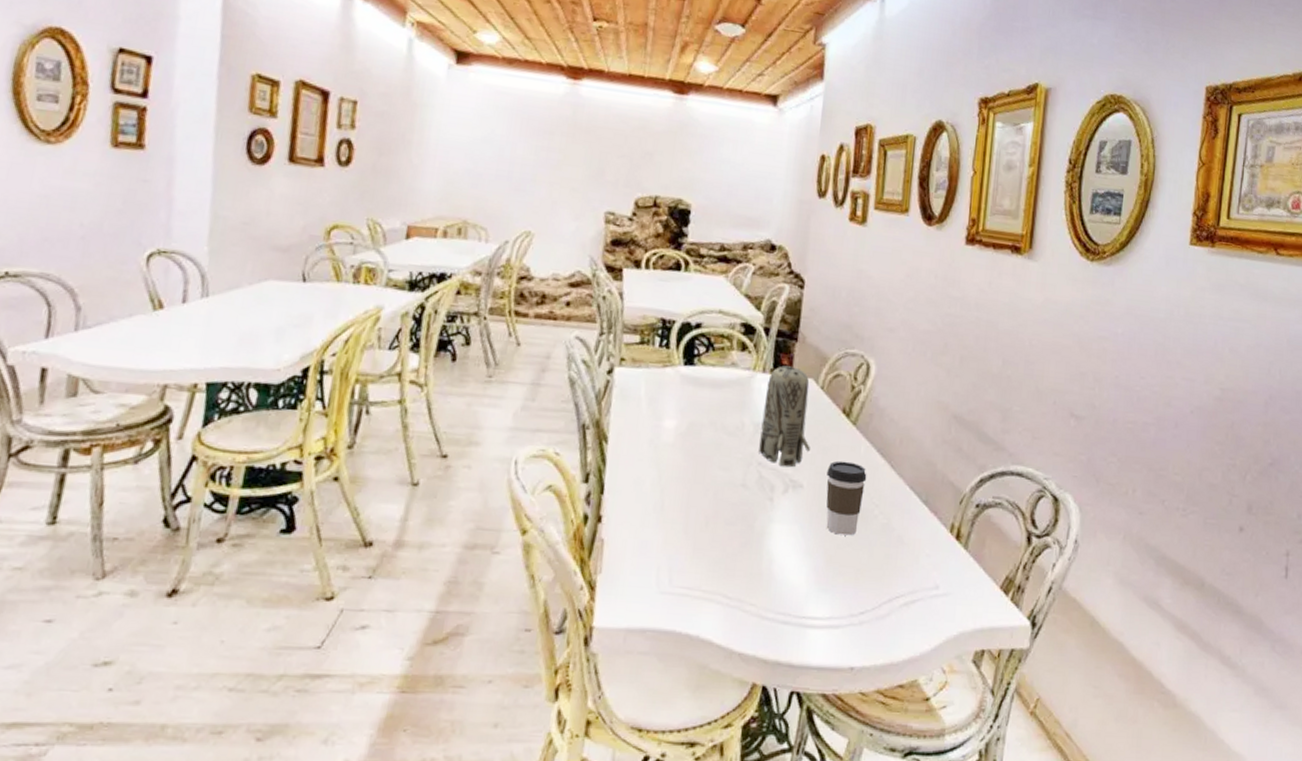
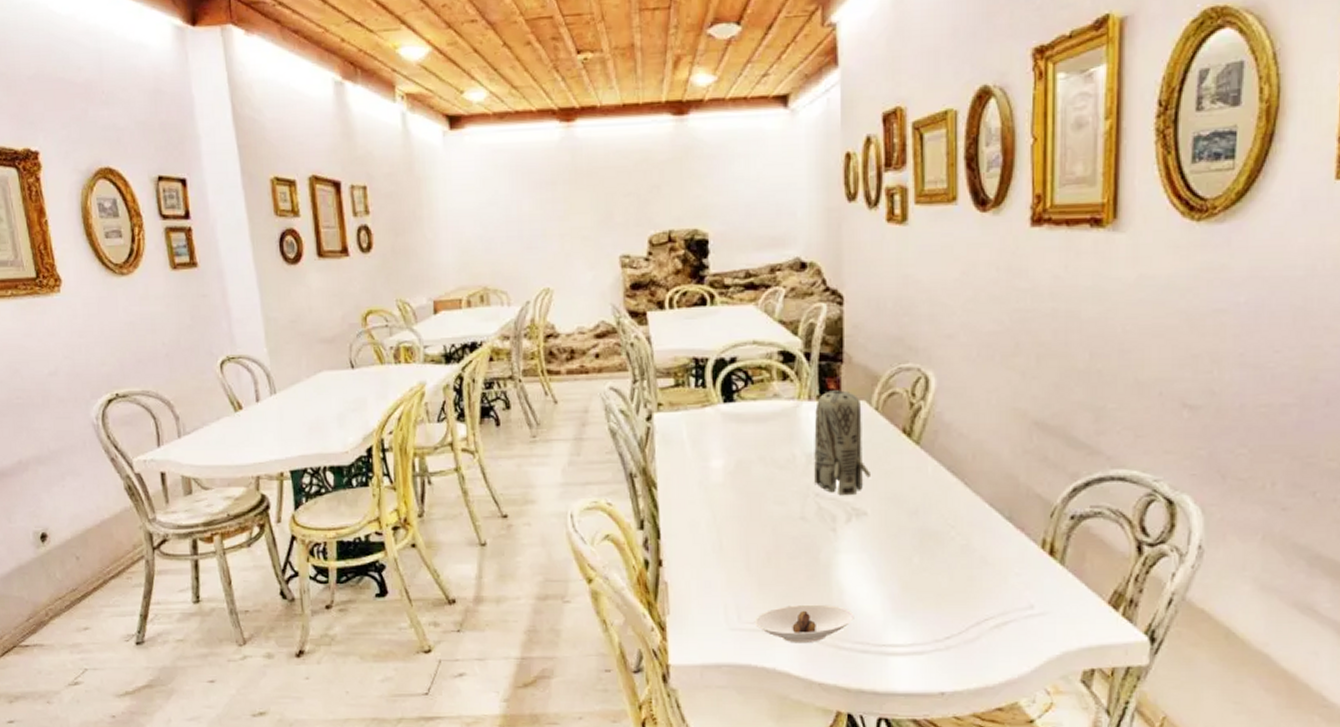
saucer: none [684,571,780,612] -> present [754,604,854,644]
coffee cup: present [826,461,867,536] -> none [892,483,938,560]

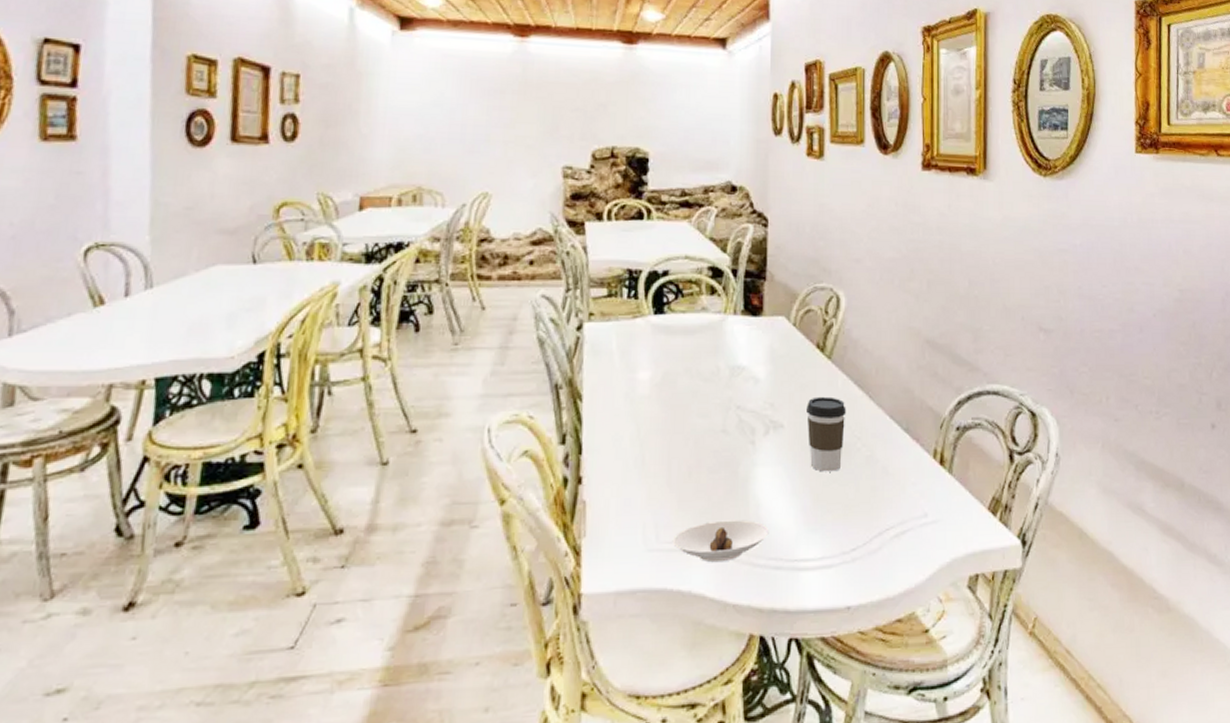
toy elephant: present [814,390,870,496] -> none [736,306,787,408]
coffee cup: none [892,483,938,560] -> present [806,396,846,472]

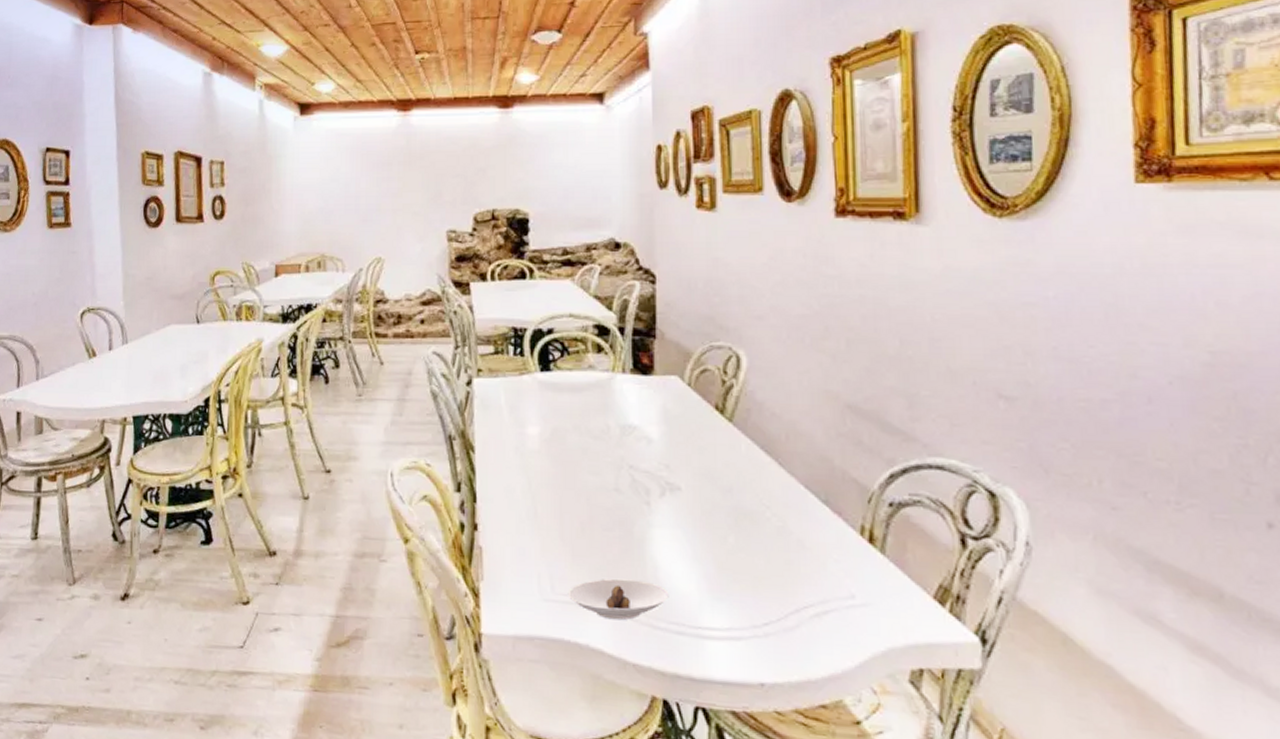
coffee cup: present [806,396,846,472] -> none [706,460,752,540]

